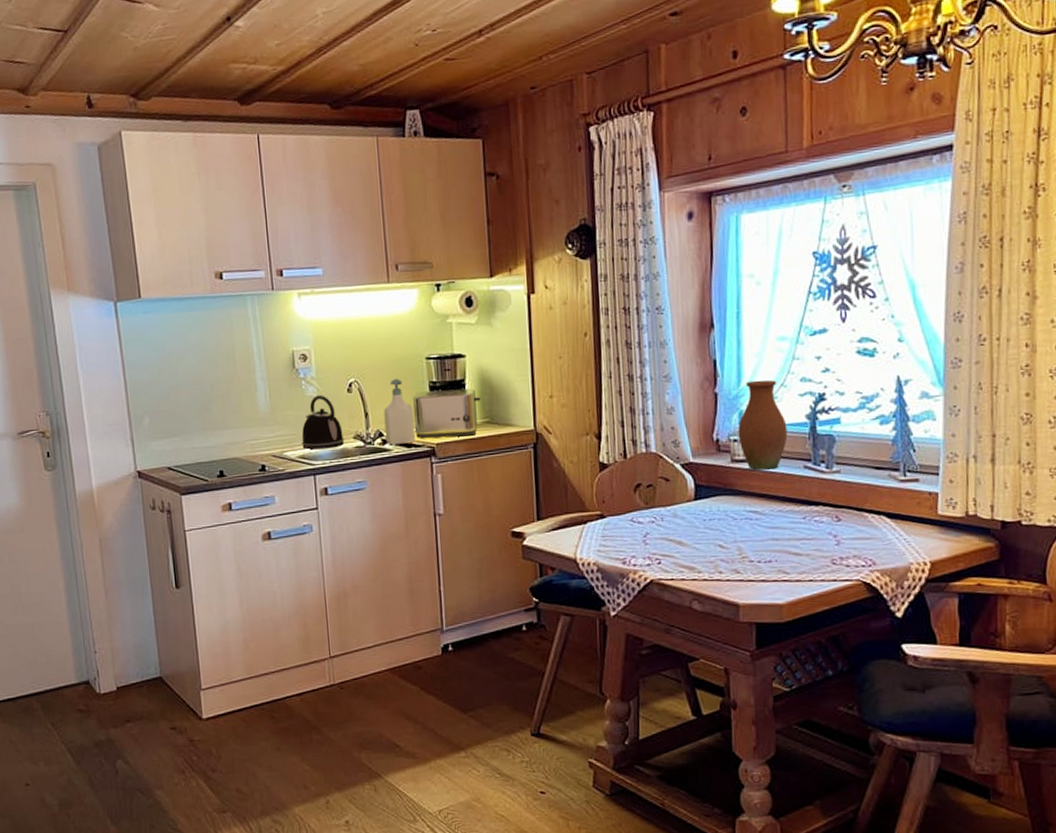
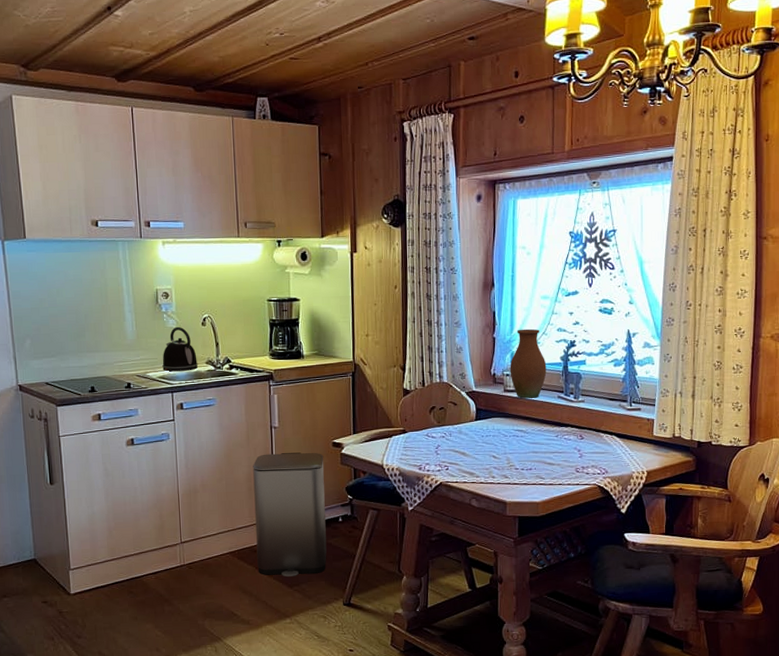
soap bottle: present [383,379,415,445] -> none [231,316,257,370]
toaster: present [412,388,481,439] -> none [255,326,311,366]
pedal bin: none [413,545,509,700] -> present [253,452,327,577]

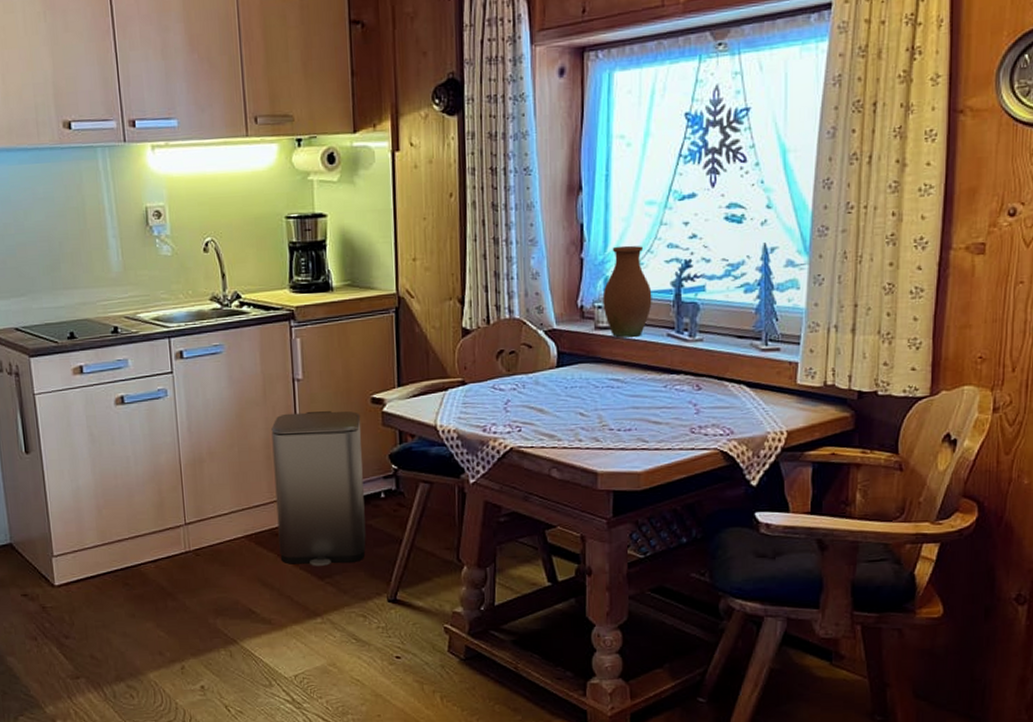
kettle: present [162,326,199,372] -> none [156,254,201,312]

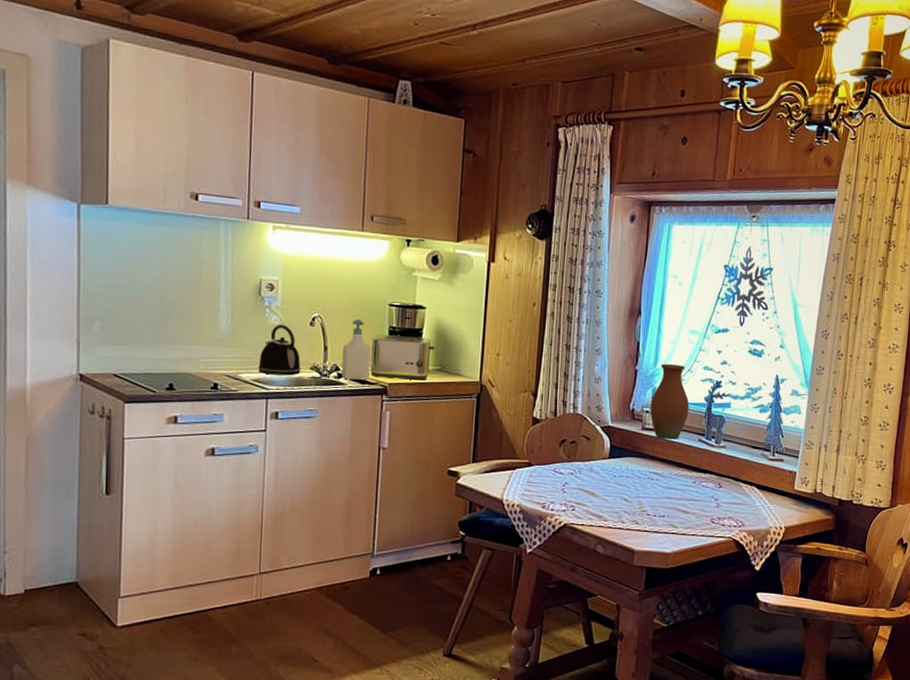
kettle: none [156,254,201,312] -> present [258,324,302,376]
soap bottle: none [241,238,274,308] -> present [341,319,371,380]
toaster: none [271,249,342,302] -> present [370,334,435,381]
pedal bin: present [271,411,366,566] -> none [348,477,437,620]

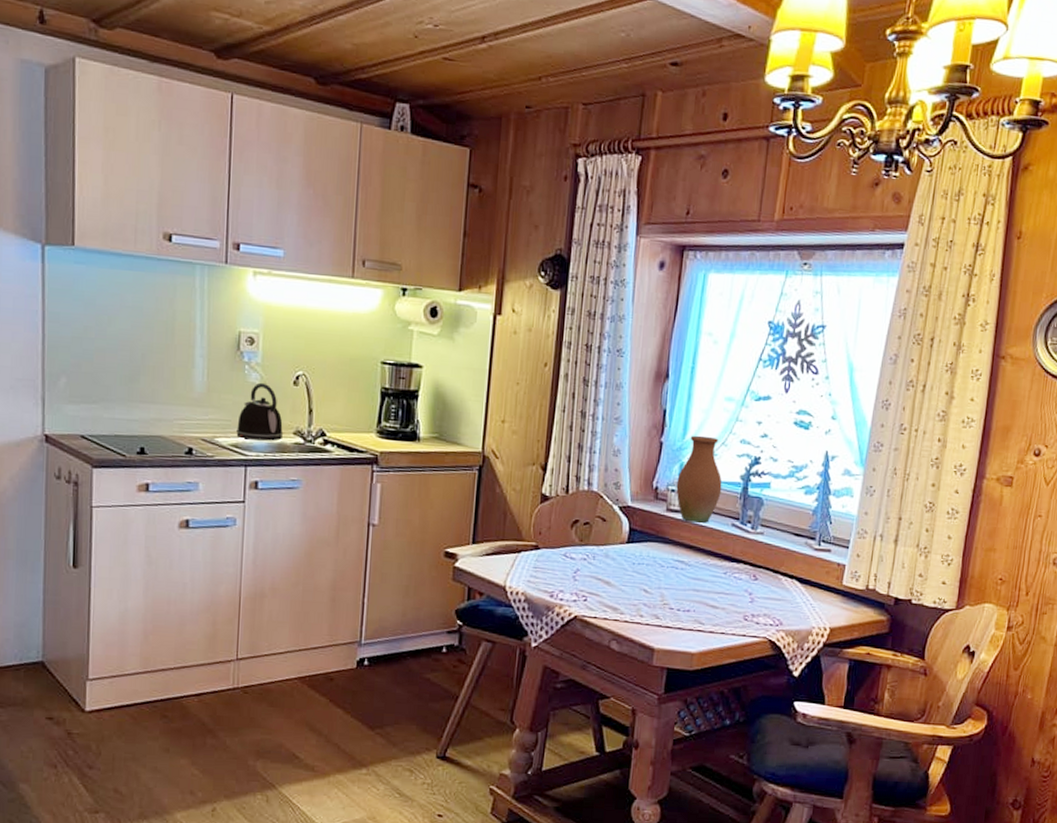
soap bottle: present [341,319,371,380] -> none [327,379,361,448]
toaster: present [370,334,435,381] -> none [359,396,433,450]

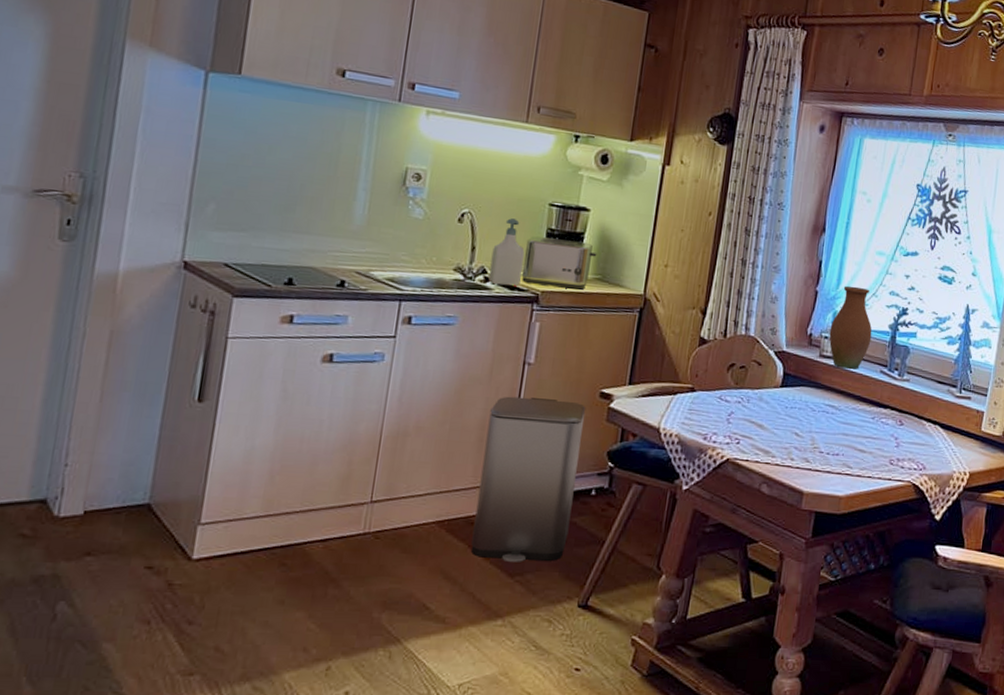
kettle: present [236,382,284,442] -> none [393,218,444,277]
soap bottle: none [327,379,361,448] -> present [488,218,525,286]
pedal bin: none [332,557,432,716] -> present [470,396,586,562]
toaster: none [359,396,433,450] -> present [521,236,597,291]

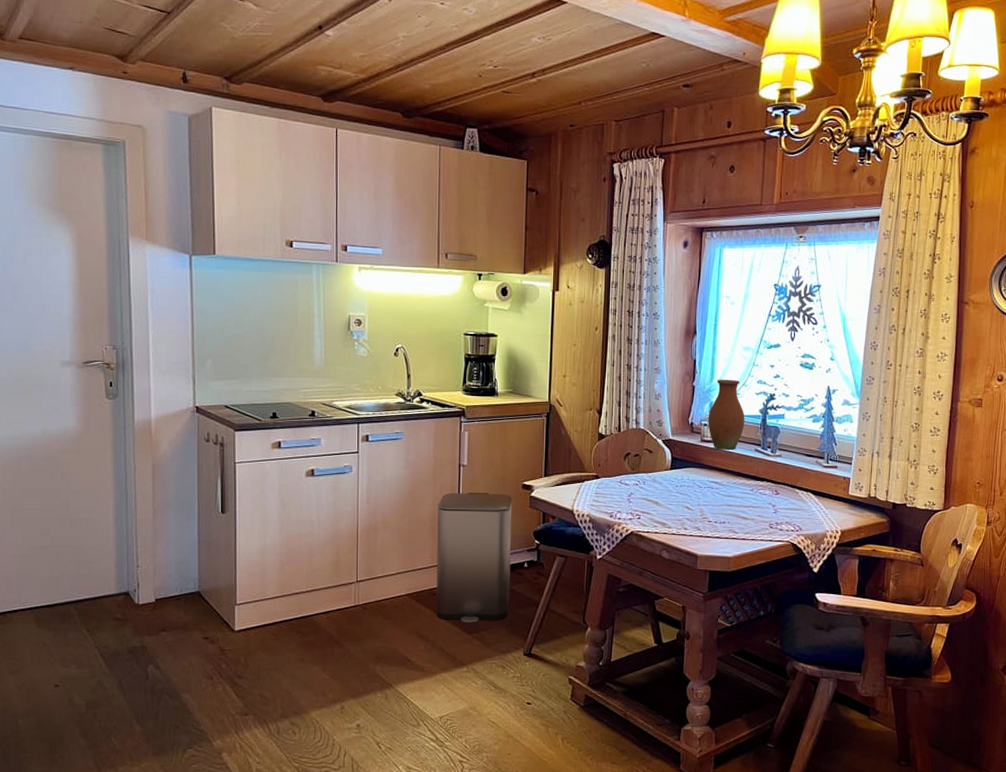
soap bottle: present [488,218,525,286] -> none [423,349,449,404]
toaster: present [521,236,597,291] -> none [449,362,507,403]

